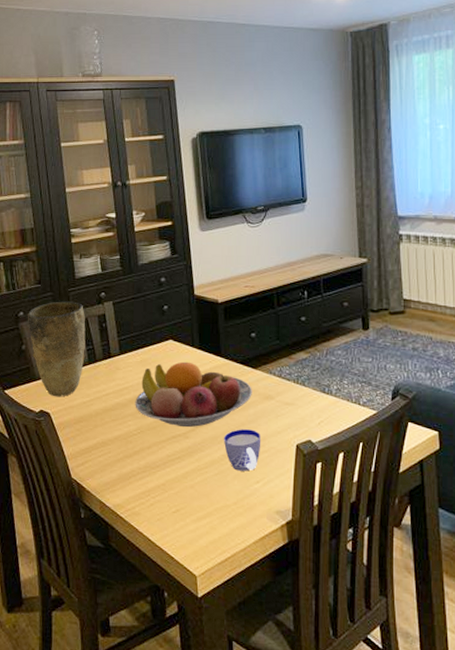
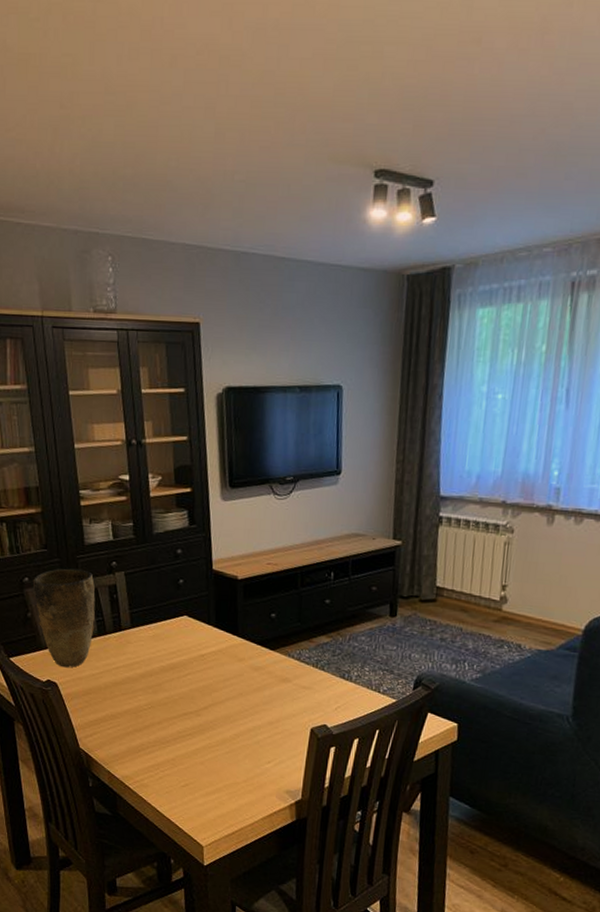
fruit bowl: present [135,361,252,428] -> none [146,638,269,706]
cup: present [223,429,261,471] -> none [236,710,275,751]

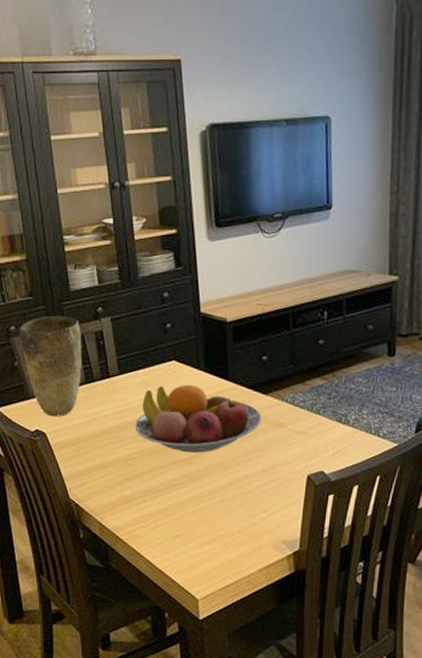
fruit bowl: none [146,638,269,706] -> present [135,384,262,453]

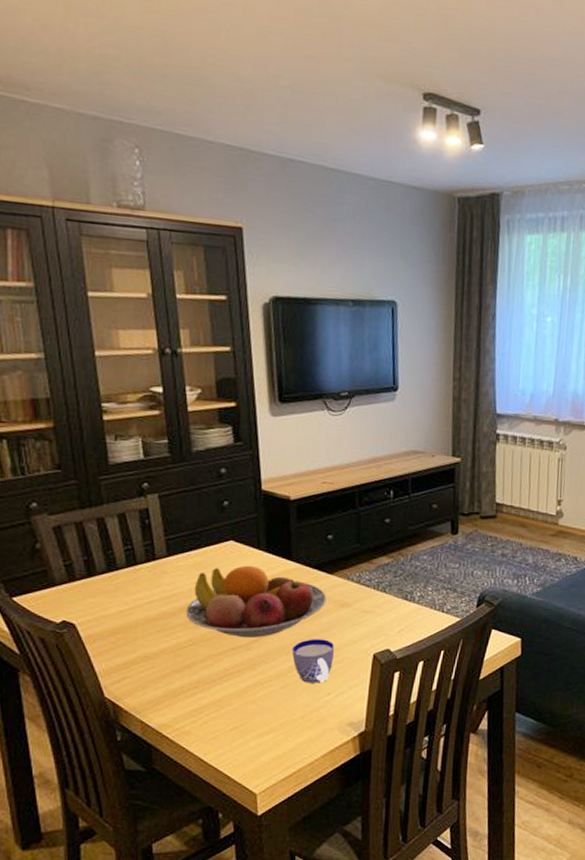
vase: present [19,315,82,417] -> none [42,491,123,606]
cup: none [228,457,270,500] -> present [291,639,335,683]

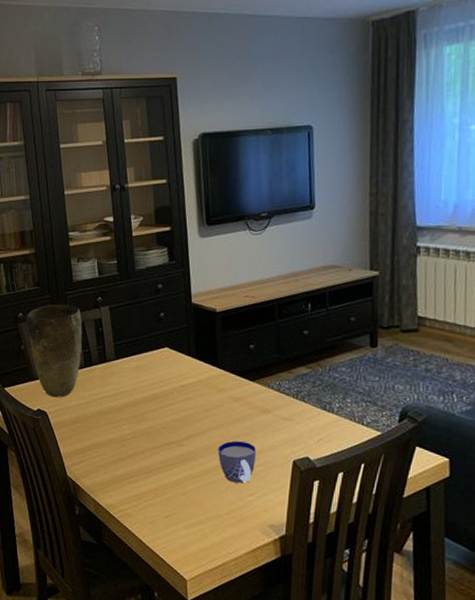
vase: none [42,491,123,606] -> present [26,304,83,398]
fruit bowl: present [185,565,327,638] -> none [129,369,249,436]

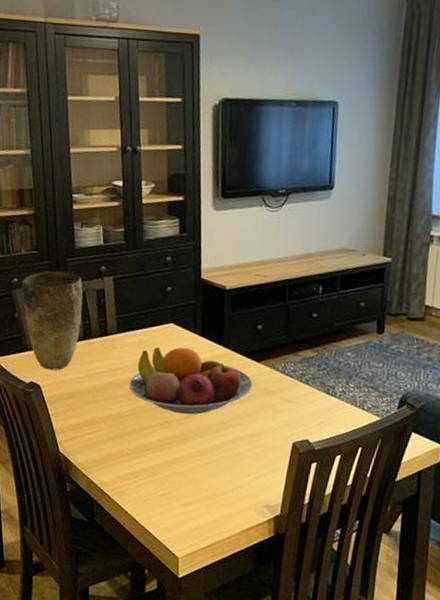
fruit bowl: none [129,369,249,436] -> present [129,347,253,415]
cup: present [217,441,257,483] -> none [217,421,257,464]

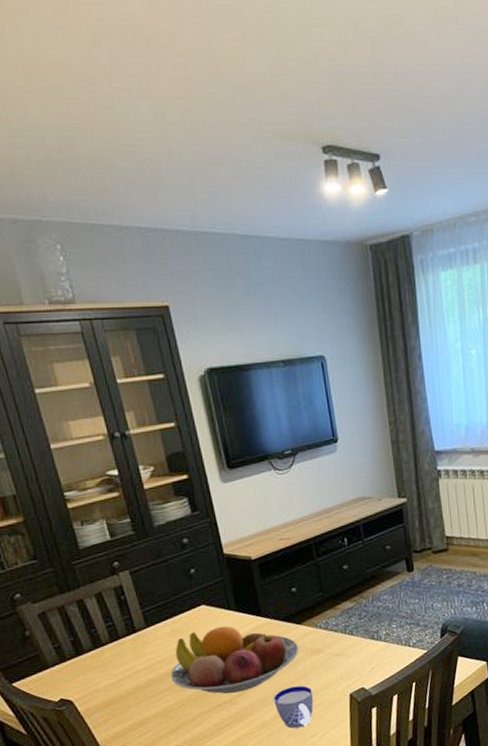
vase: present [21,271,83,371] -> none [25,575,105,683]
cup: none [217,421,257,464] -> present [273,685,314,729]

